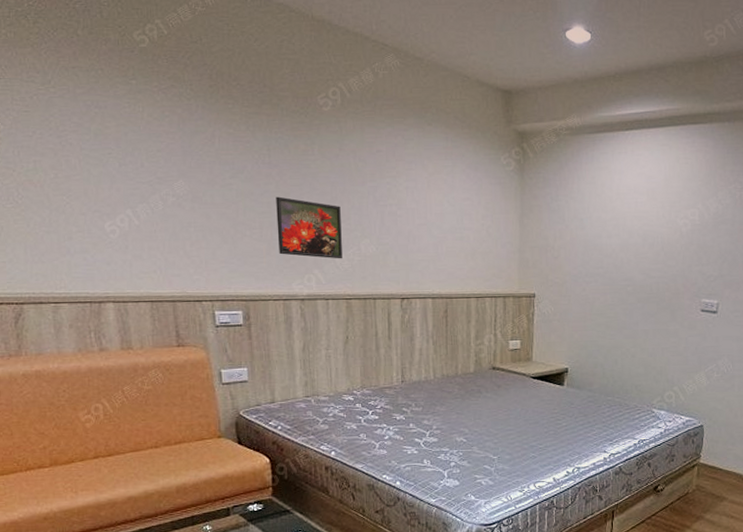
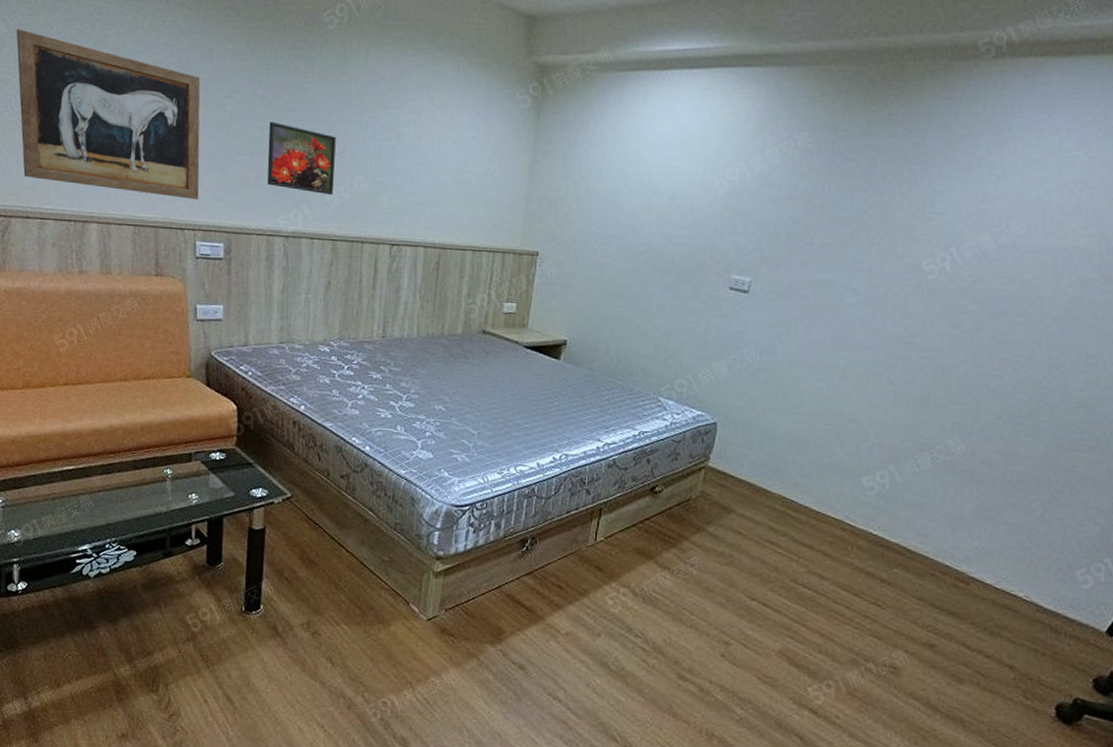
wall art: none [12,125,214,274] -> present [16,28,201,201]

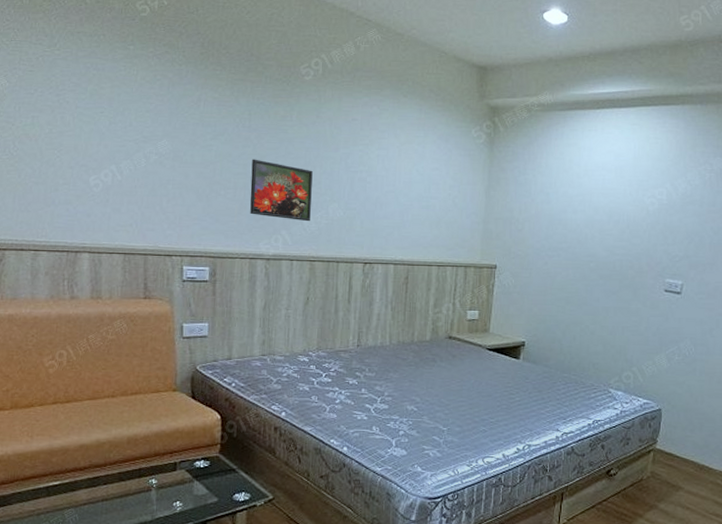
wall art: present [16,28,201,201] -> none [17,83,189,230]

